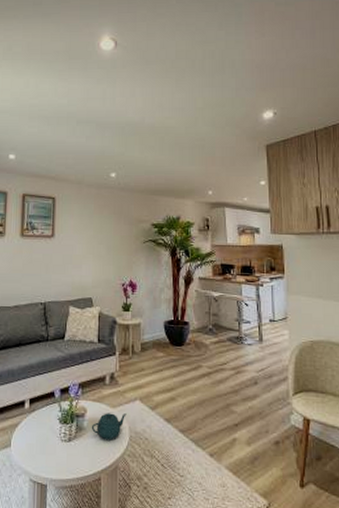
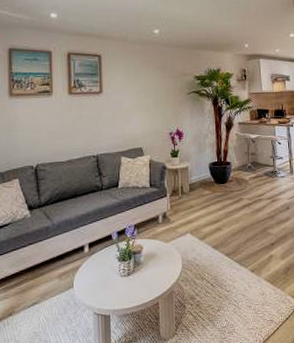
teapot: present [91,413,127,441] -> none [147,246,179,271]

